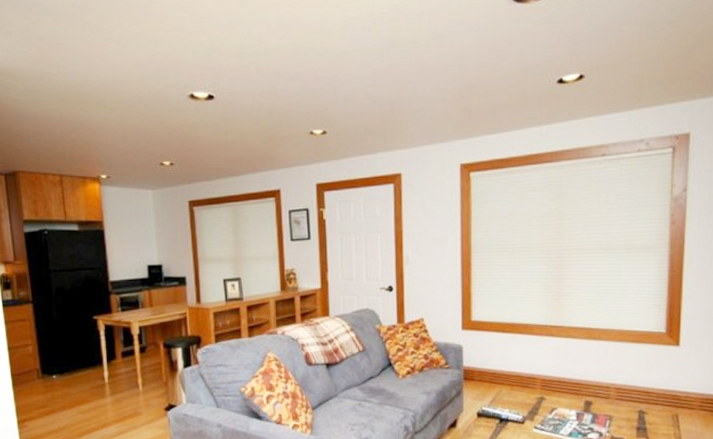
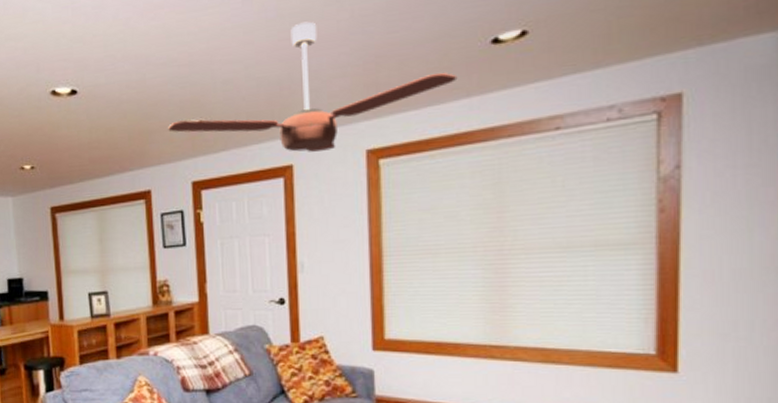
ceiling fan: none [296,51,532,163] -> present [168,21,458,152]

